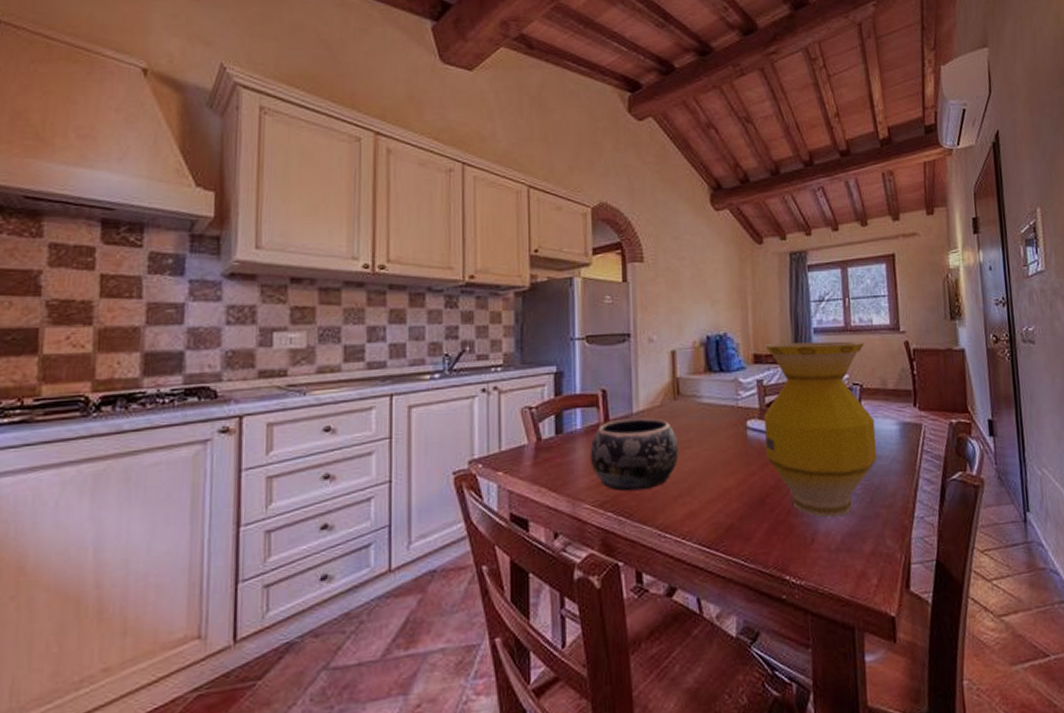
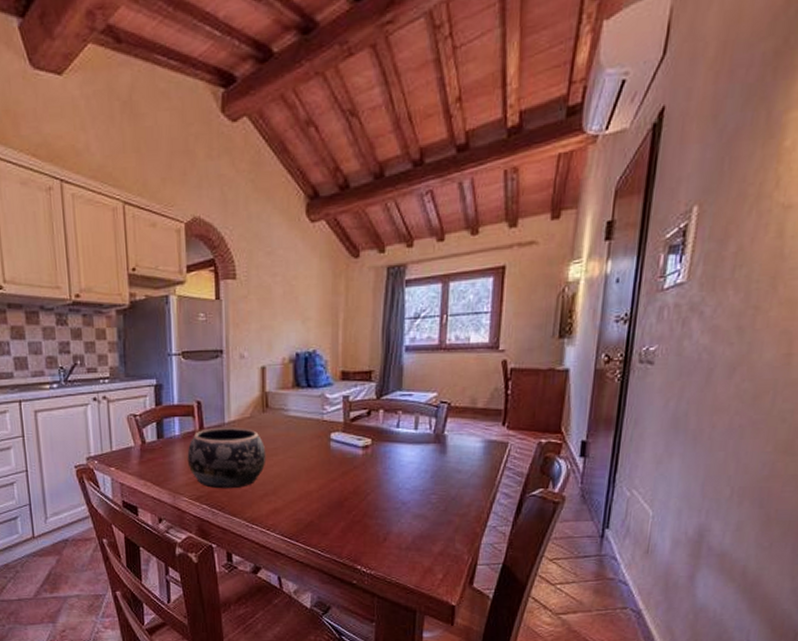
vase: present [764,341,878,517] -> none [348,359,459,521]

